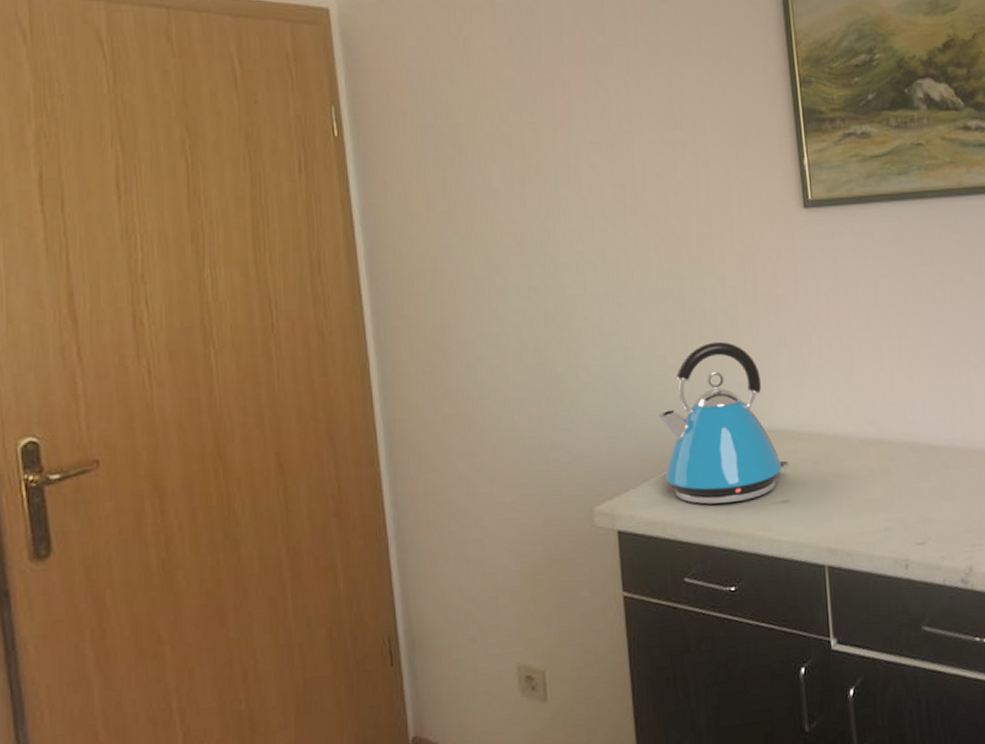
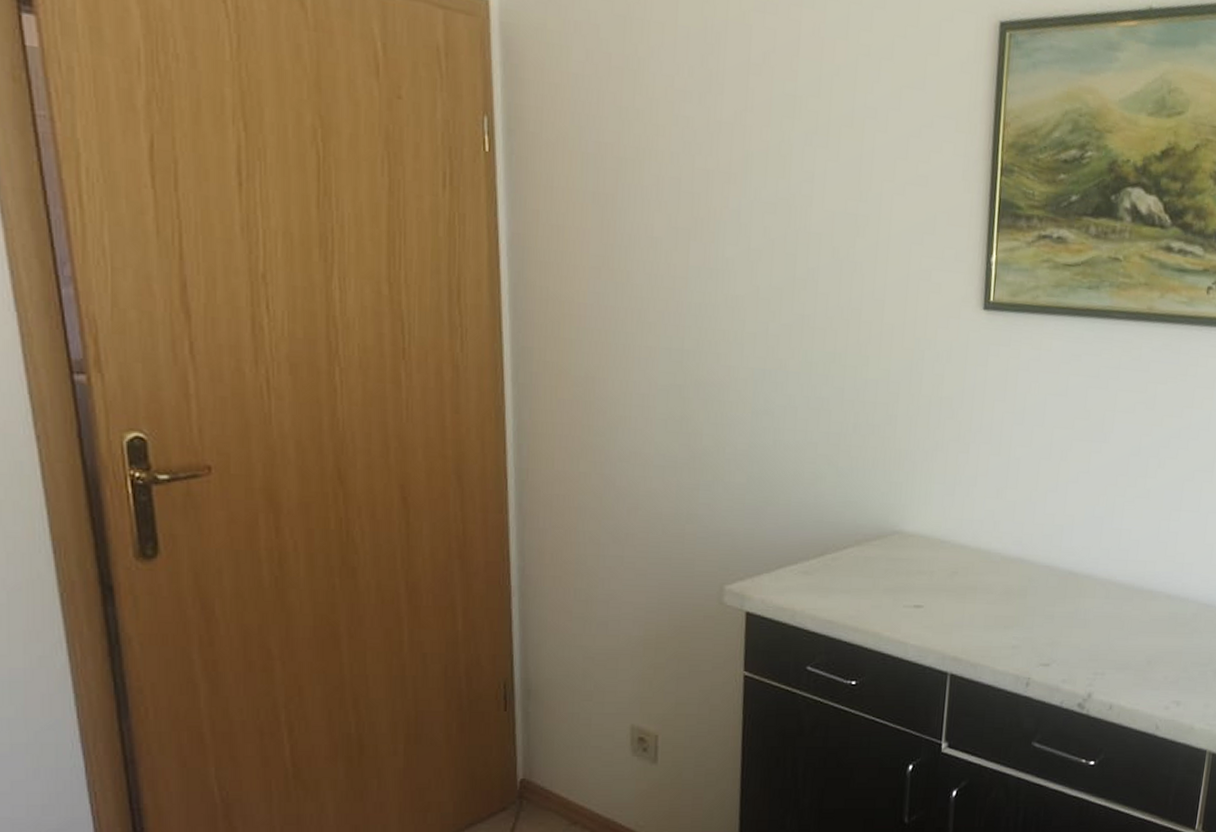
kettle: present [659,341,790,505] -> none [800,436,929,601]

